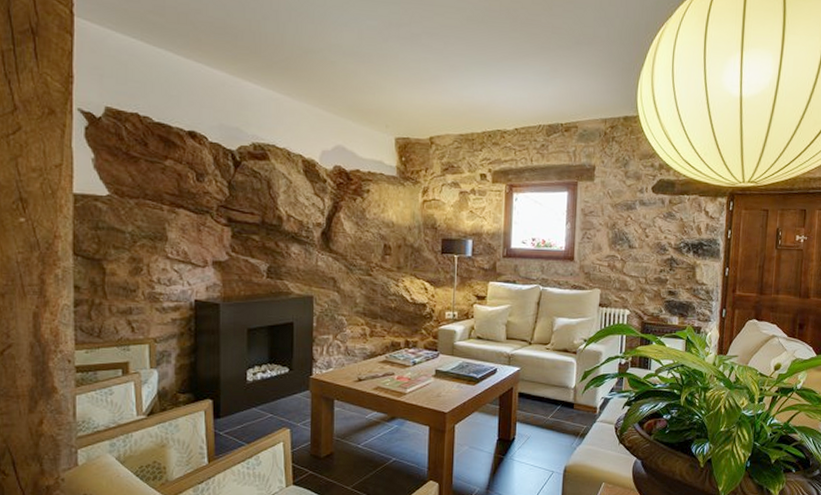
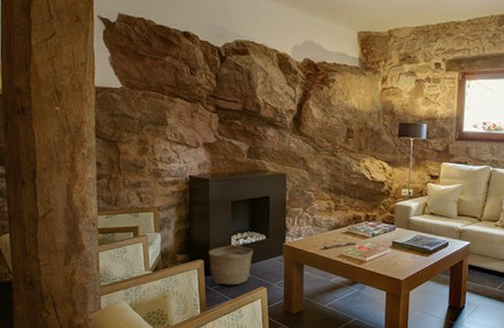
basket: none [218,379,274,428] -> present [208,244,253,285]

